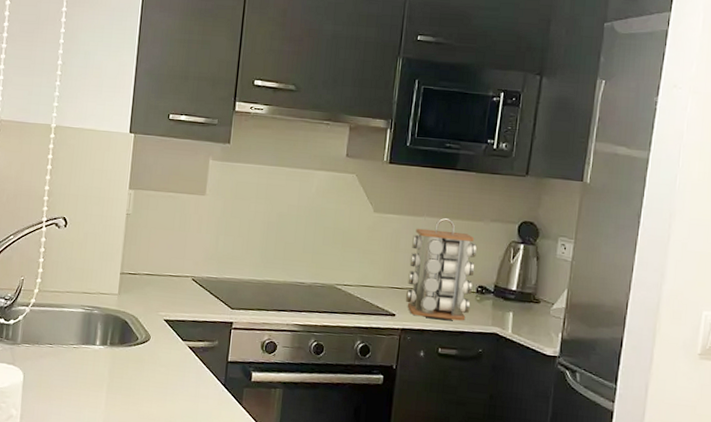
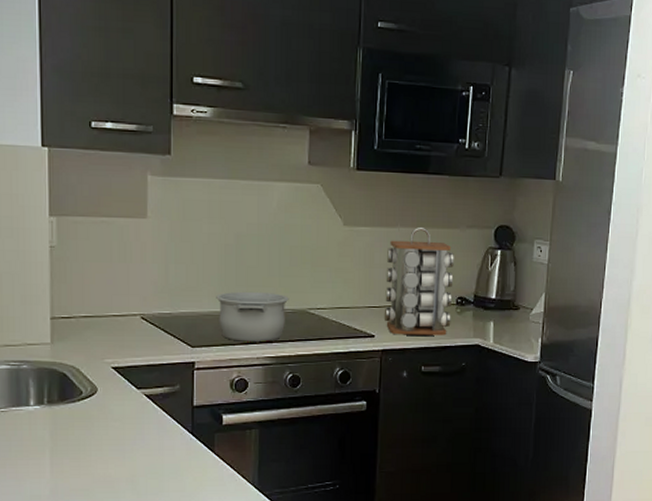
cooking pot: none [256,263,320,311] -> present [216,291,289,342]

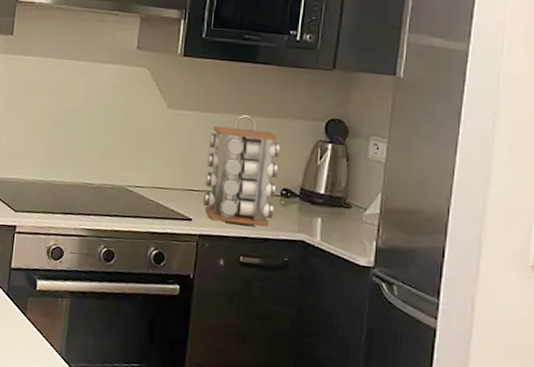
cooking pot: present [216,291,289,342] -> none [41,163,110,214]

